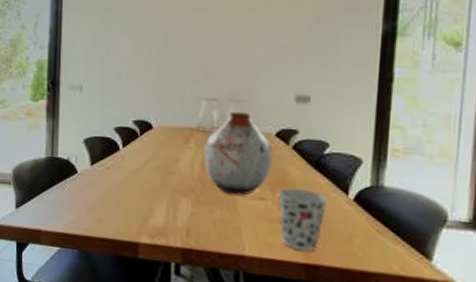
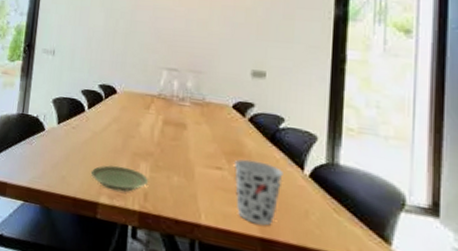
plate: none [129,204,190,230] -> present [90,165,148,192]
vase: present [203,111,273,196] -> none [163,82,230,164]

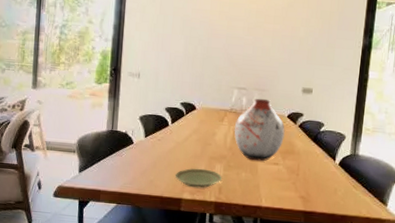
vase: none [163,82,230,164] -> present [234,98,285,162]
cup: present [233,159,283,226] -> none [287,155,322,202]

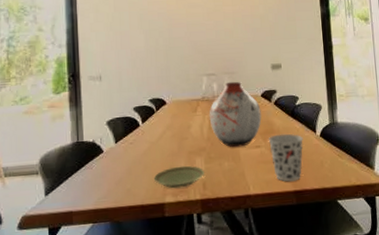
cup: none [287,155,322,202] -> present [268,133,304,182]

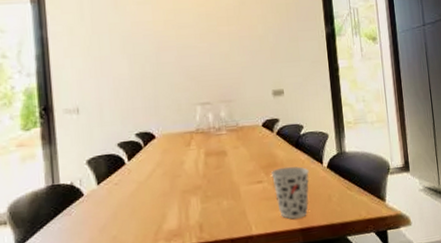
plate: present [153,165,204,189] -> none [143,206,201,233]
vase: present [209,81,262,148] -> none [204,110,263,184]

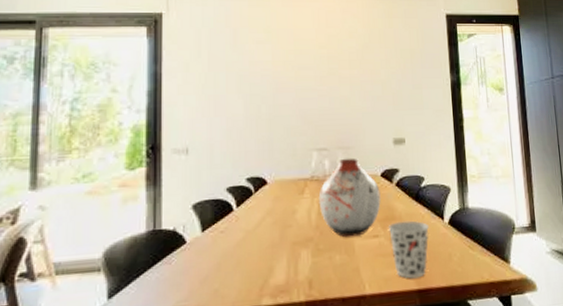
vase: none [204,110,263,184] -> present [318,158,381,237]

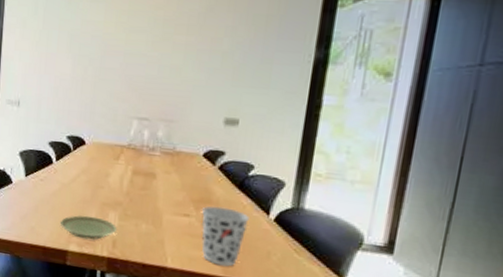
plate: none [248,259,311,289] -> present [59,215,117,240]
vase: present [318,158,381,237] -> none [132,131,200,211]

